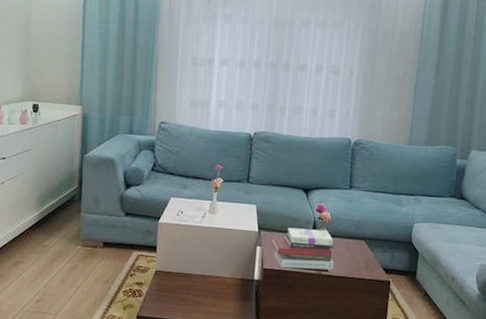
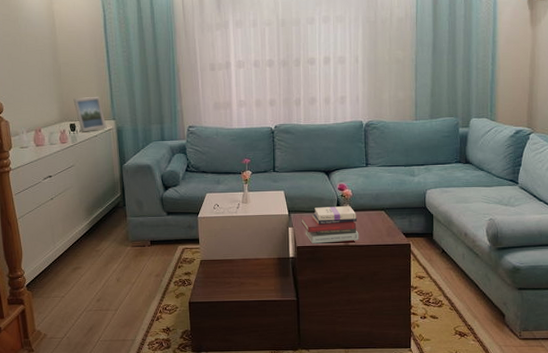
picture frame: none [40,77,73,115] -> present [73,97,107,132]

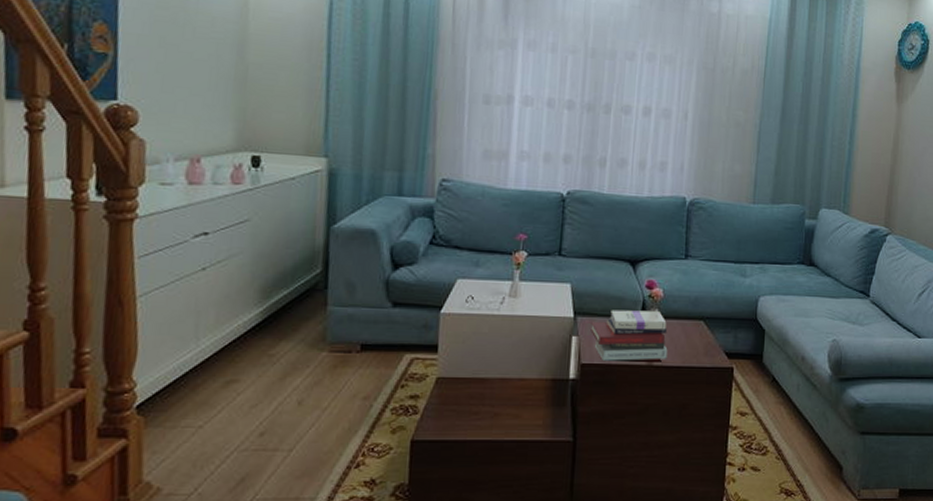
picture frame: present [73,97,107,132] -> none [262,118,313,171]

